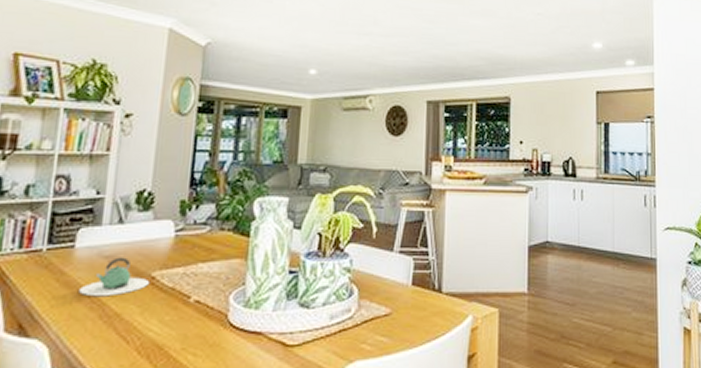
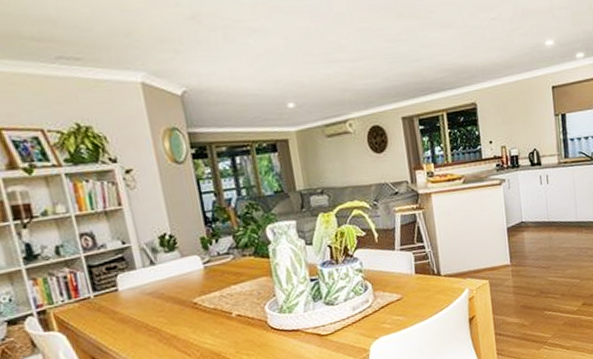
teapot: present [79,257,151,297] -> none [134,291,194,327]

